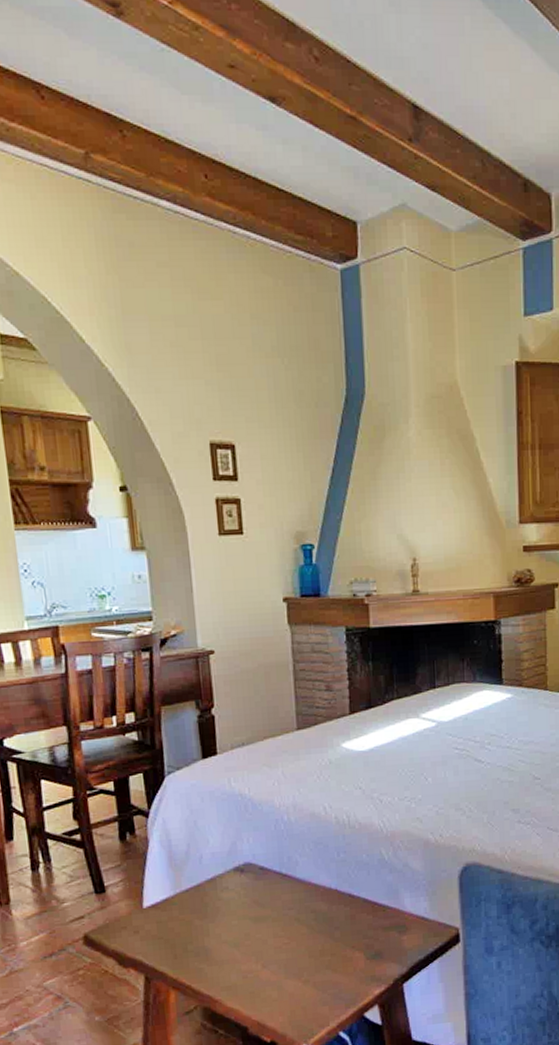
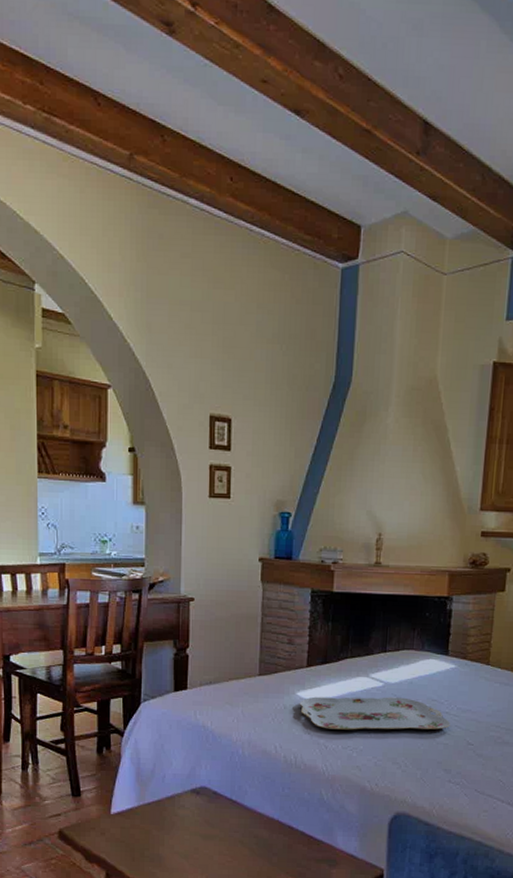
serving tray: none [346,736,513,781] -> present [299,696,450,730]

